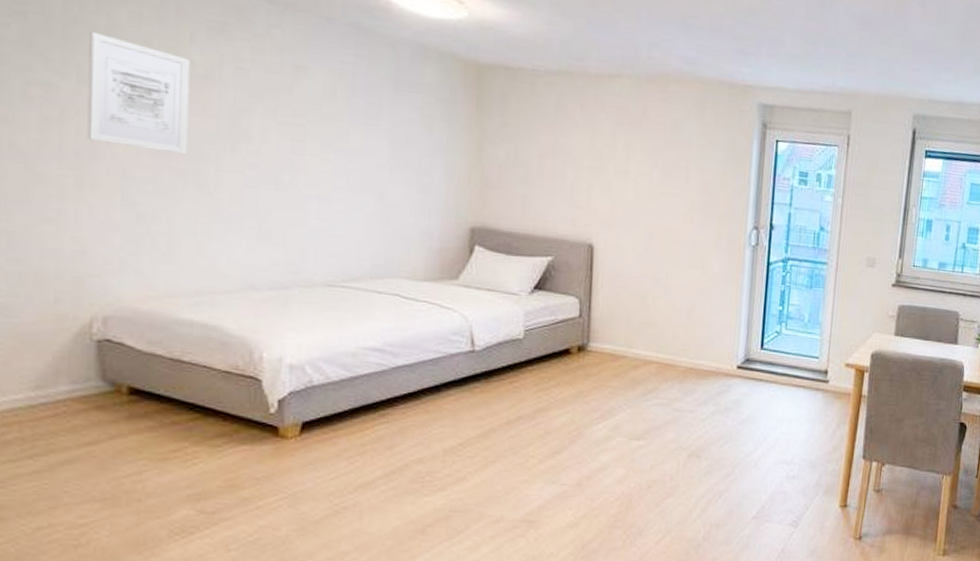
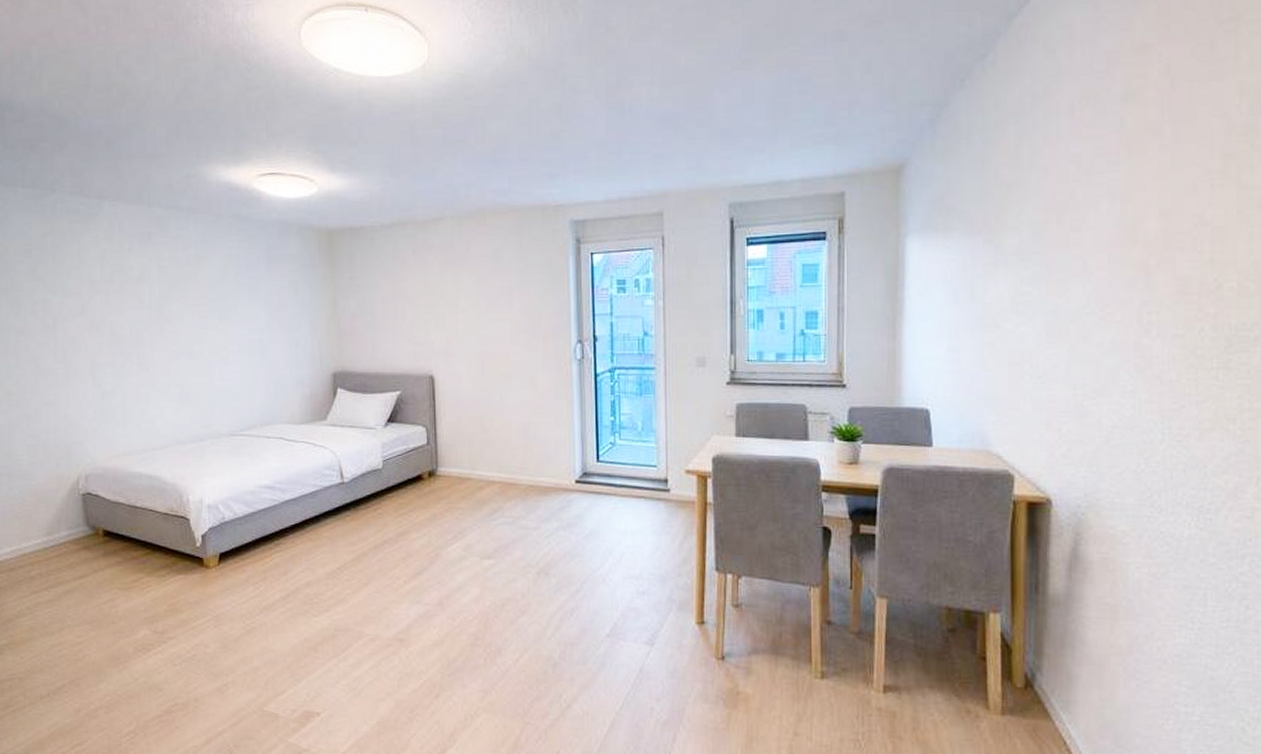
wall art: present [87,31,191,155] -> none [68,256,131,341]

